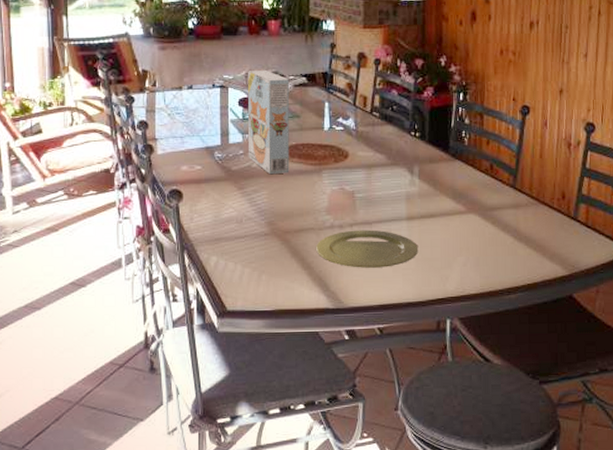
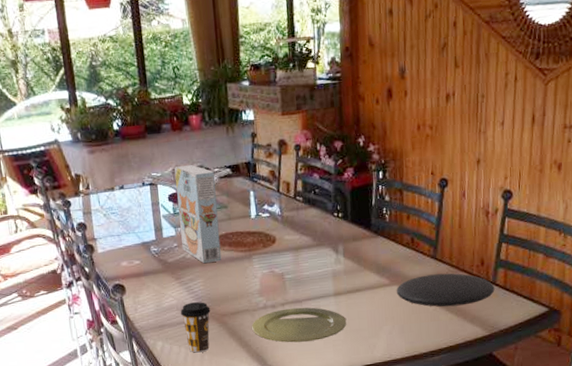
coffee cup: none [239,216,273,272] -> present [180,302,211,353]
plate: none [472,204,576,241] -> present [396,273,495,307]

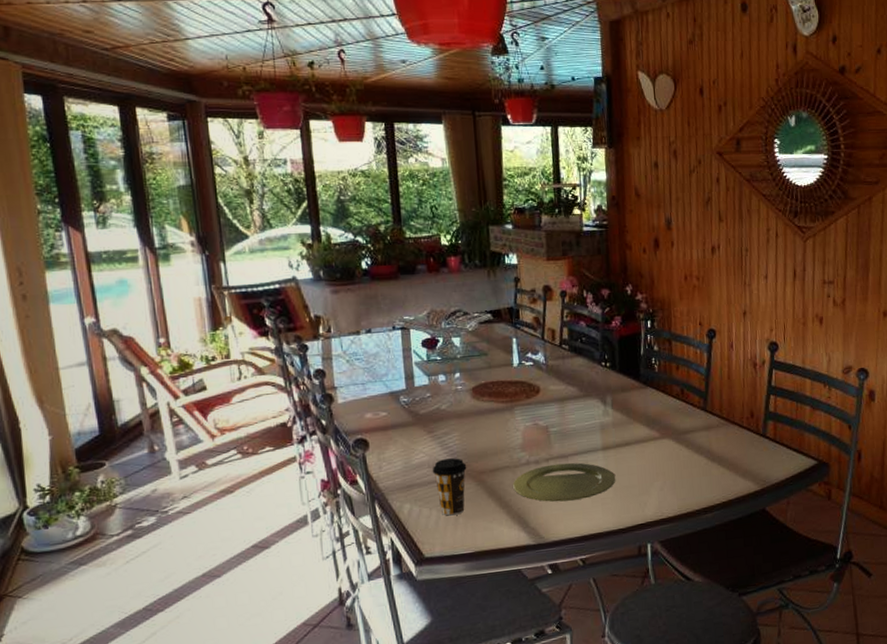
cereal box: present [174,164,222,264] -> none [430,308,480,416]
plate: present [396,273,495,307] -> none [666,425,765,461]

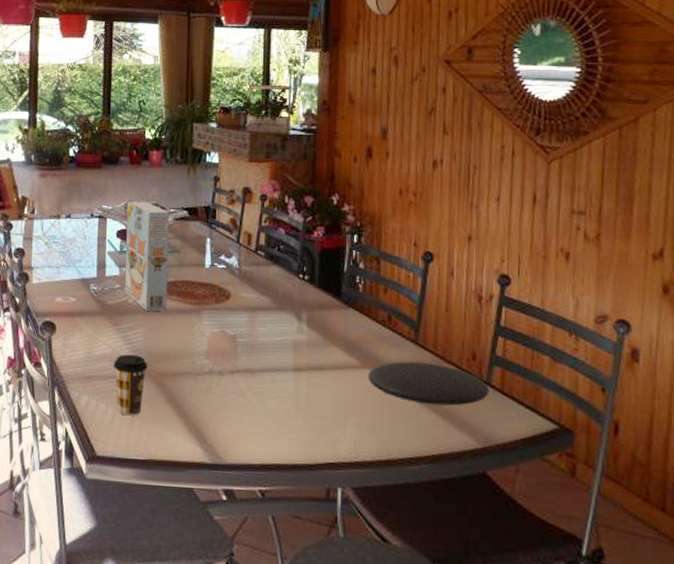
cereal box: none [430,308,480,416] -> present [125,201,170,312]
plate: present [513,462,616,502] -> none [193,378,306,422]
plate: none [666,425,765,461] -> present [367,361,490,406]

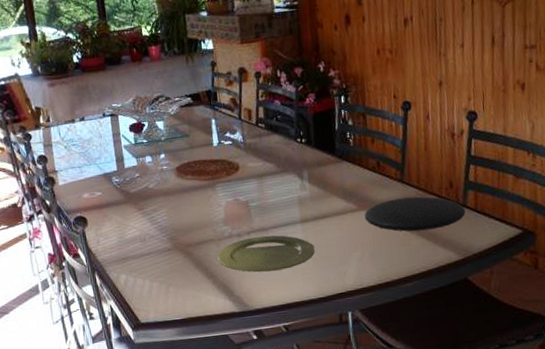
coffee cup: present [113,354,148,416] -> none [143,232,175,286]
cereal box: present [125,201,170,312] -> none [135,94,185,194]
plate: none [193,378,306,422] -> present [217,235,315,273]

